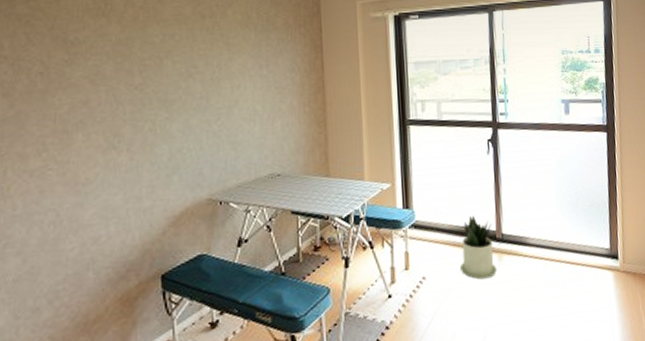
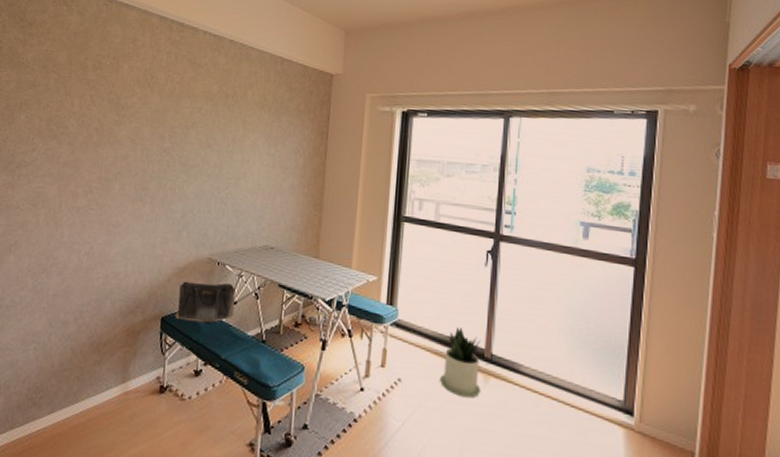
saddlebag: none [177,222,247,273] -> present [175,281,236,323]

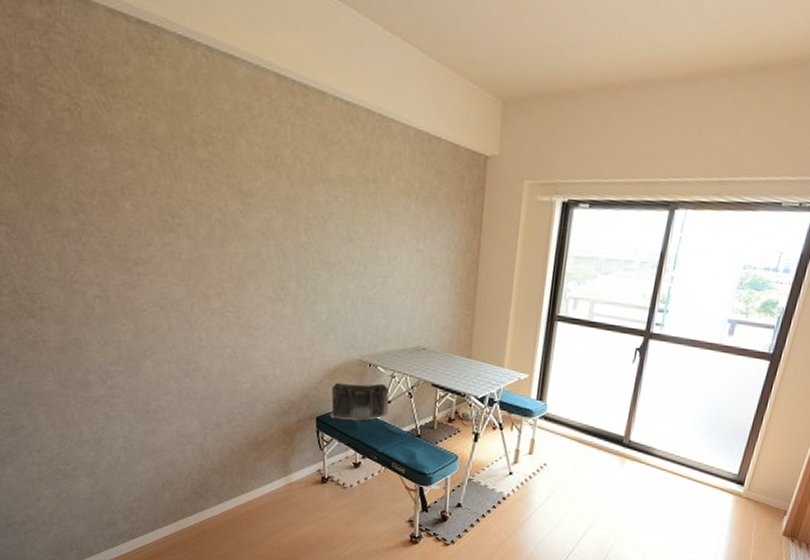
planter: present [440,327,482,398] -> none [581,419,621,477]

